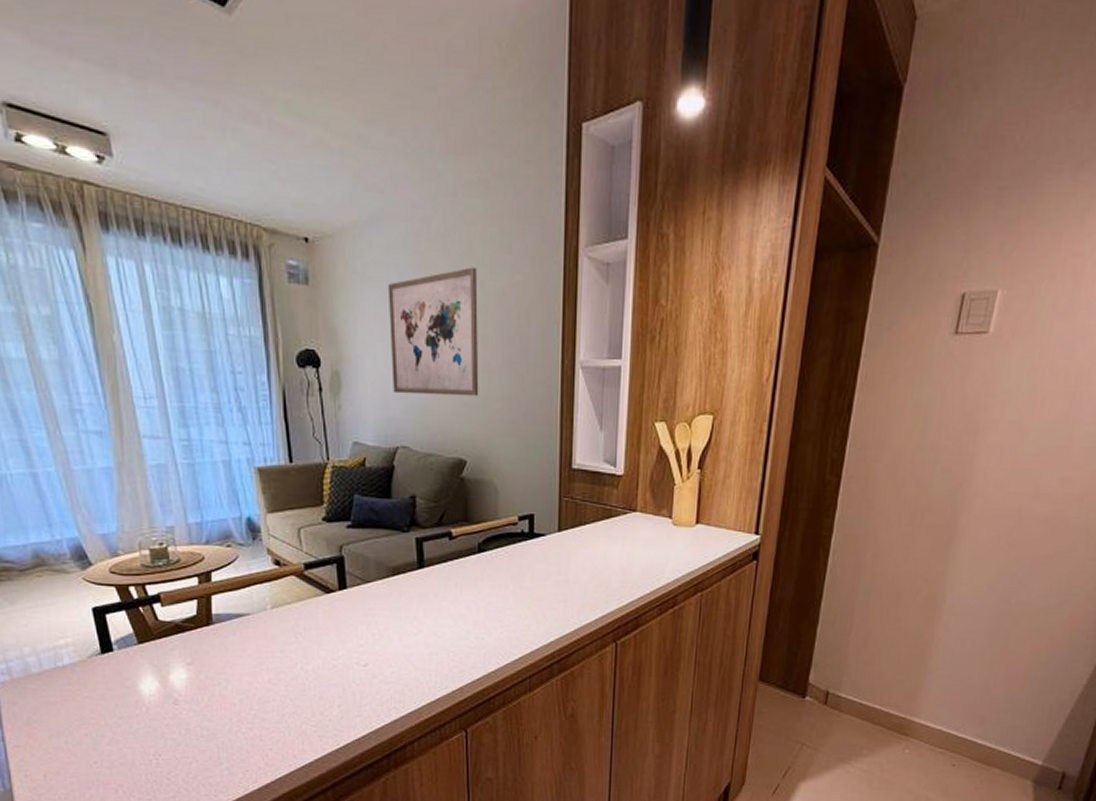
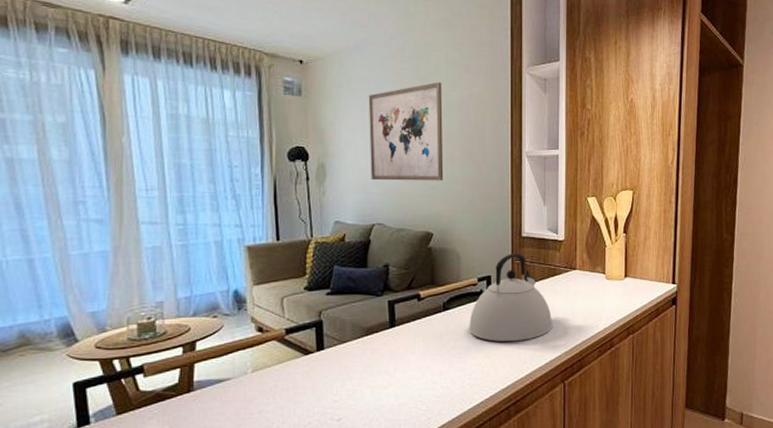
kettle: none [507,489,606,592] -> present [469,253,553,342]

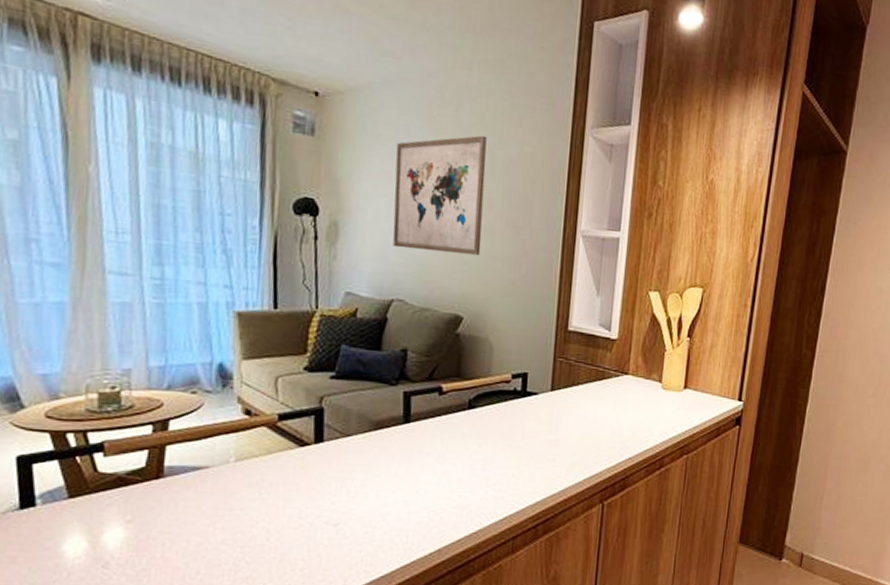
kettle: present [469,253,553,342] -> none [497,349,596,451]

